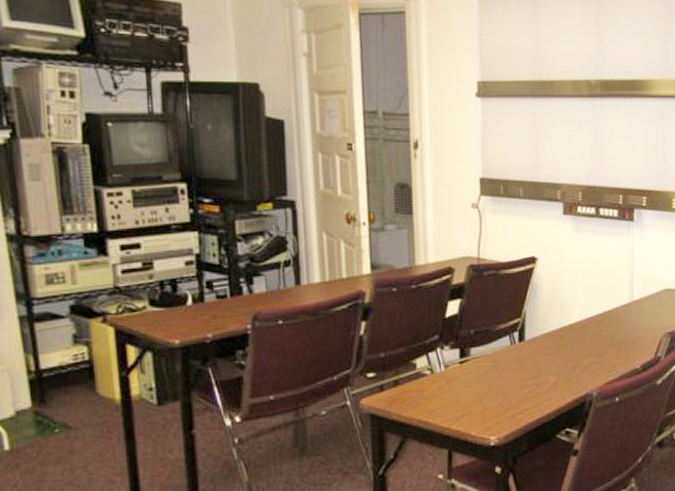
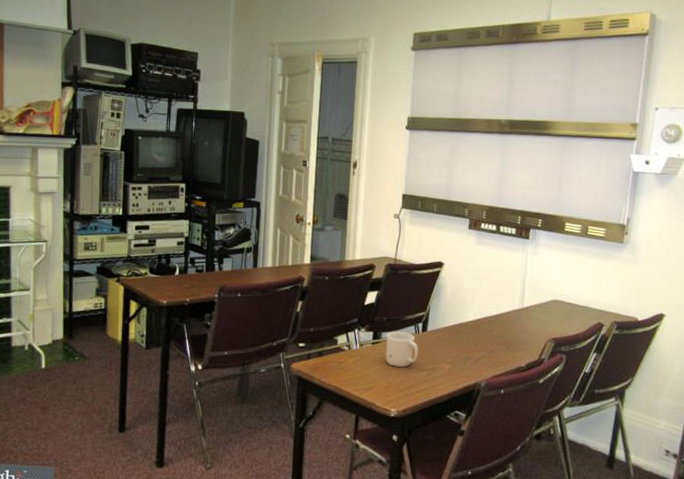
mug: none [476,344,517,387] -> present [385,331,419,367]

